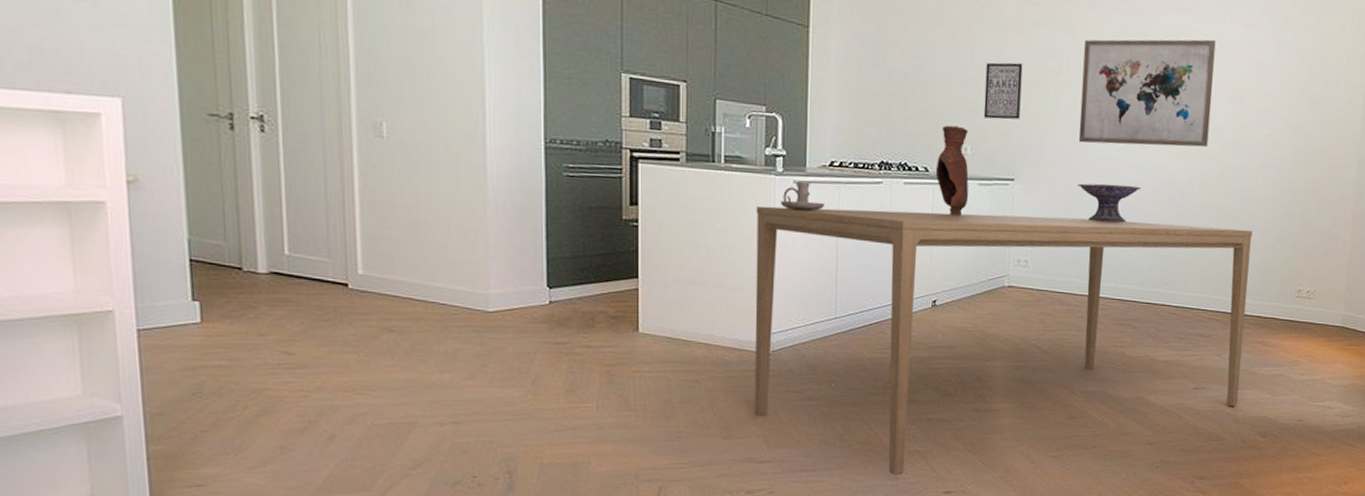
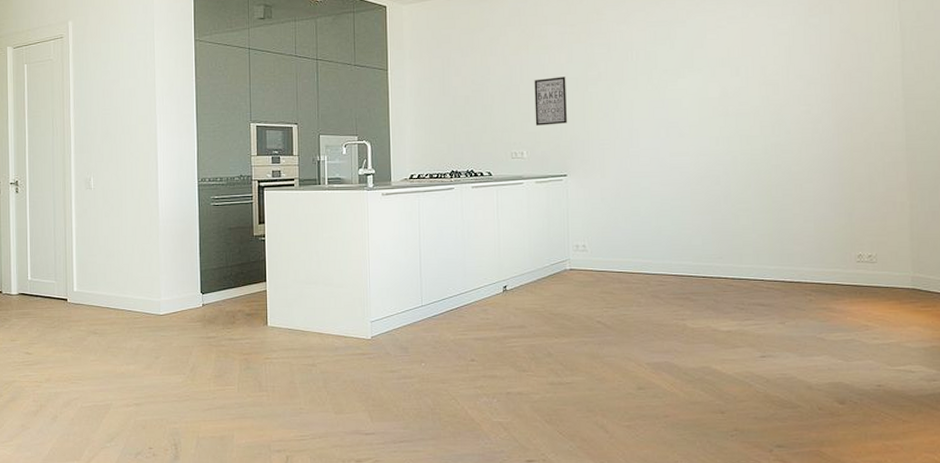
dining table: present [754,206,1252,475] -> none [353,201,809,445]
candle holder: present [780,182,824,212] -> none [372,194,407,218]
vase: present [935,125,969,217] -> none [497,135,528,212]
wall art: present [1078,39,1216,148] -> none [619,34,746,138]
decorative bowl: present [1078,183,1141,222] -> none [625,170,685,205]

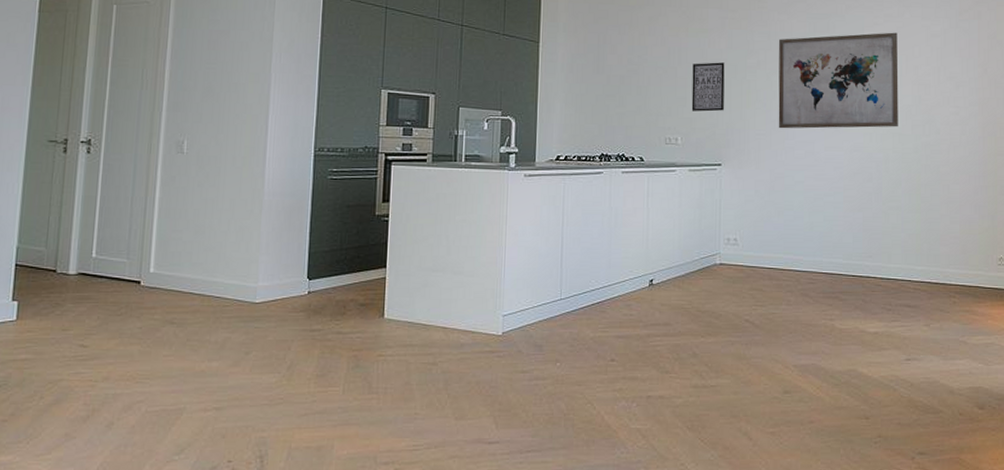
wall art: none [619,34,746,138] -> present [778,32,899,129]

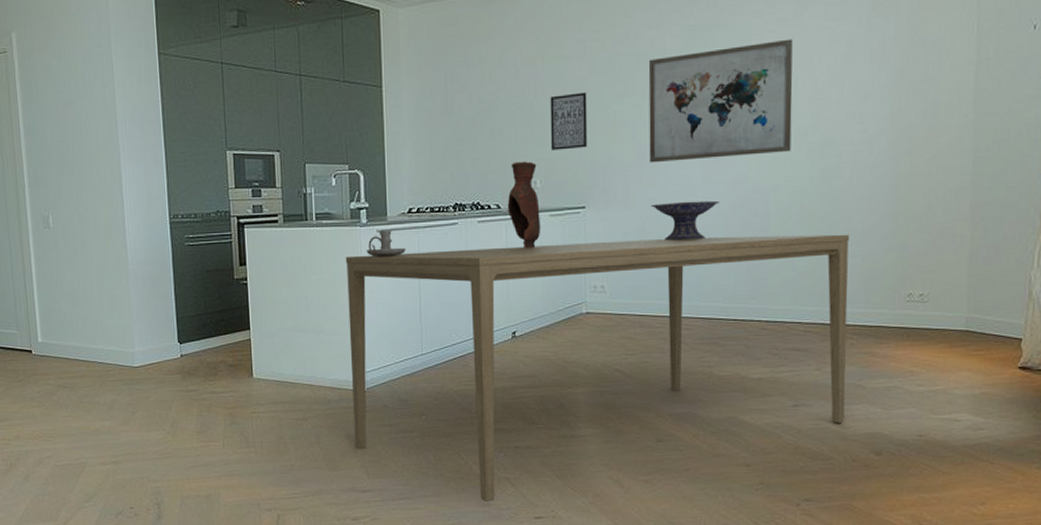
dining table: none [485,197,951,454] -> present [345,234,849,501]
candle holder: none [512,175,551,201] -> present [366,230,406,257]
vase: none [650,119,681,201] -> present [507,161,541,249]
decorative bowl: none [780,164,839,200] -> present [651,200,719,241]

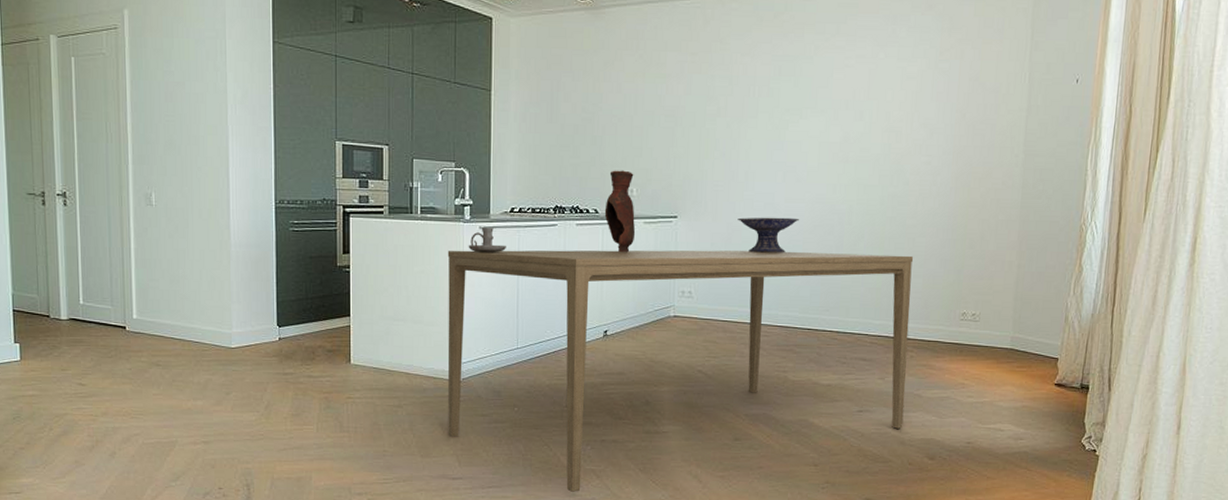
wall art: present [550,92,587,150] -> none [647,109,683,162]
wall art: present [649,39,793,163] -> none [737,75,870,180]

